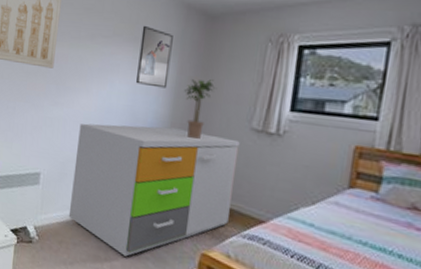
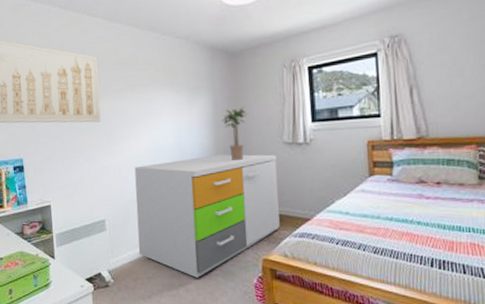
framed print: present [136,25,173,89] -> none [175,70,207,123]

